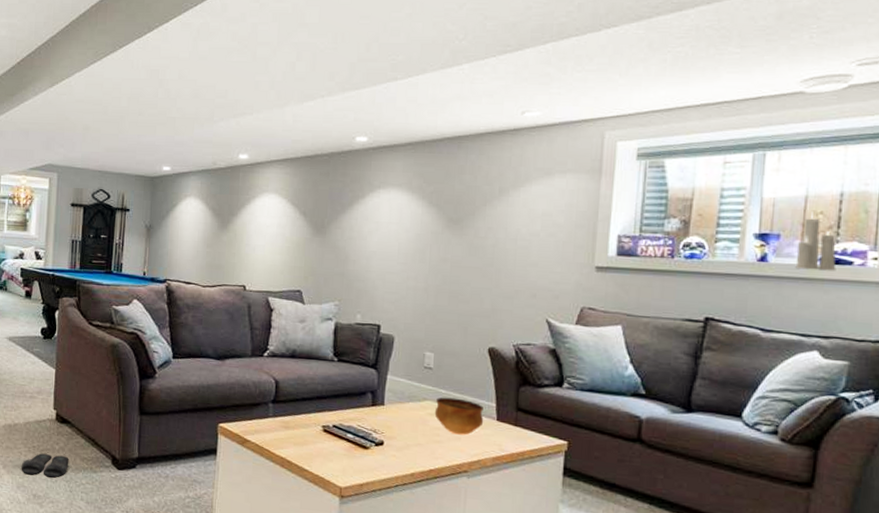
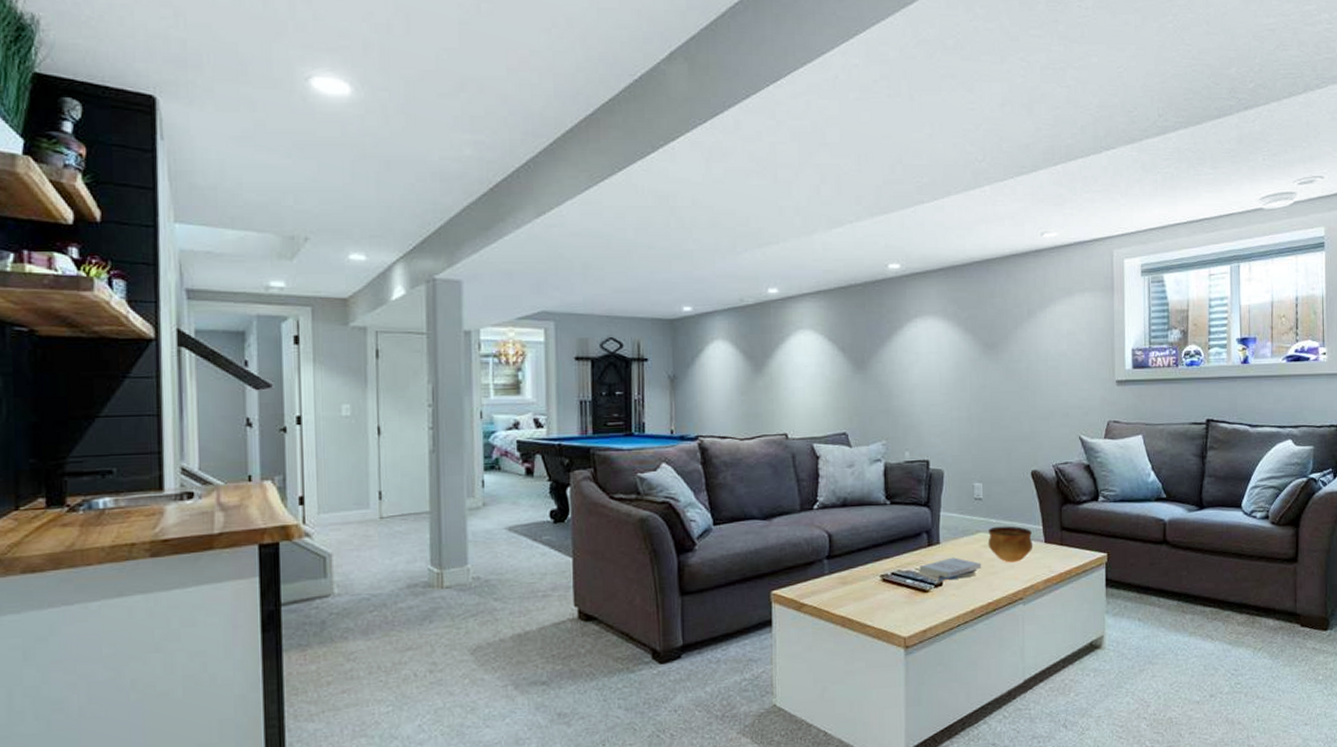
slippers: present [21,452,70,478] -> none [538,660,601,691]
books: none [359,420,427,442] -> present [918,557,982,582]
candle: present [795,211,836,271] -> none [1269,315,1298,368]

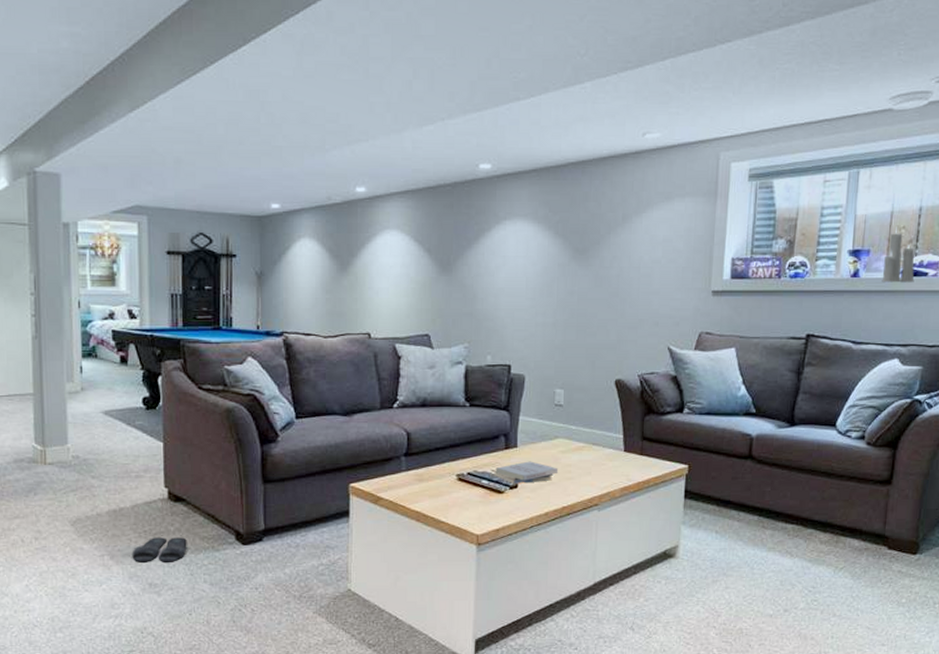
slippers: none [538,660,601,691] -> present [132,536,189,563]
bowl: present [988,526,1033,563] -> none [566,433,612,469]
candle: none [1269,315,1298,368] -> present [881,226,915,283]

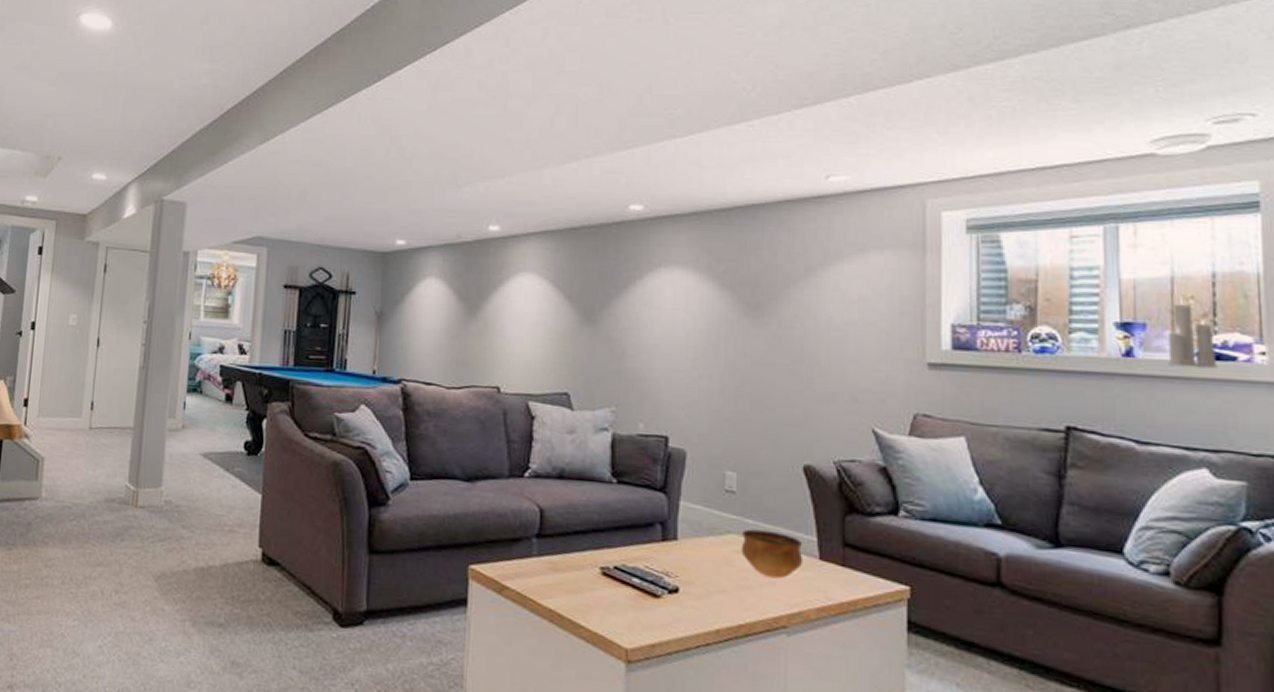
slippers: present [132,536,189,563] -> none [215,604,279,639]
books: present [494,461,559,484] -> none [648,559,732,588]
bowl: none [566,433,612,469] -> present [741,529,804,579]

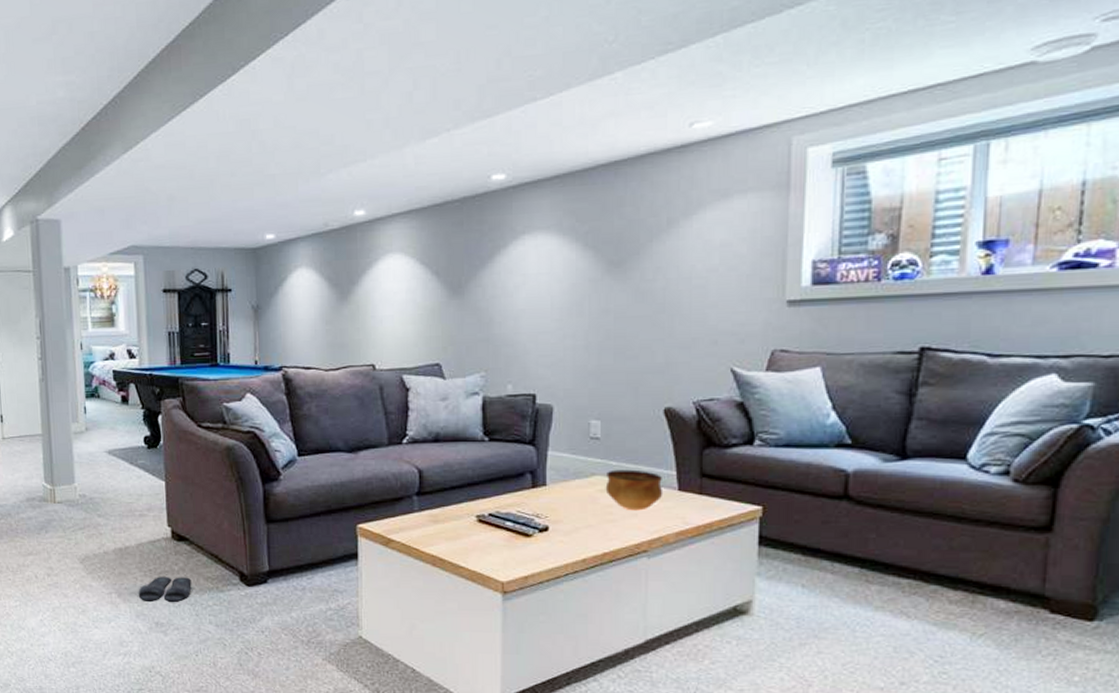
slippers: none [215,604,279,639] -> present [138,575,193,602]
candle: present [1168,296,1218,369] -> none [1028,208,1078,279]

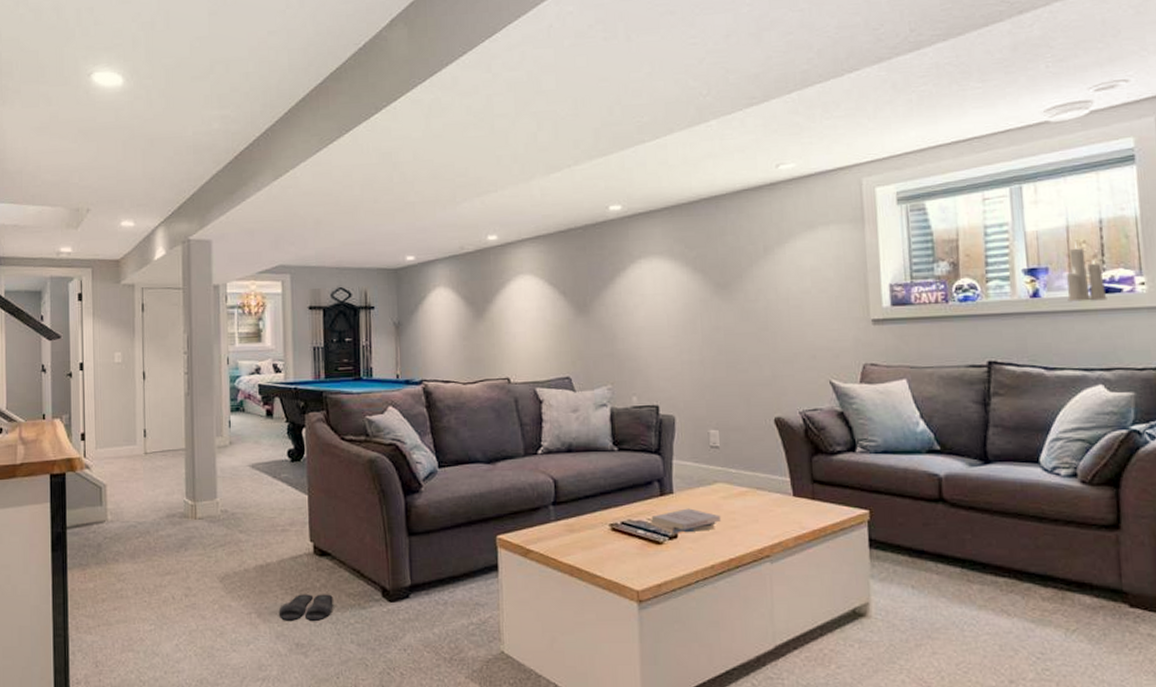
books: none [520,501,597,526] -> present [650,508,722,533]
bowl: present [605,469,663,511] -> none [727,476,780,517]
candle: none [1028,208,1078,279] -> present [1067,241,1107,302]

